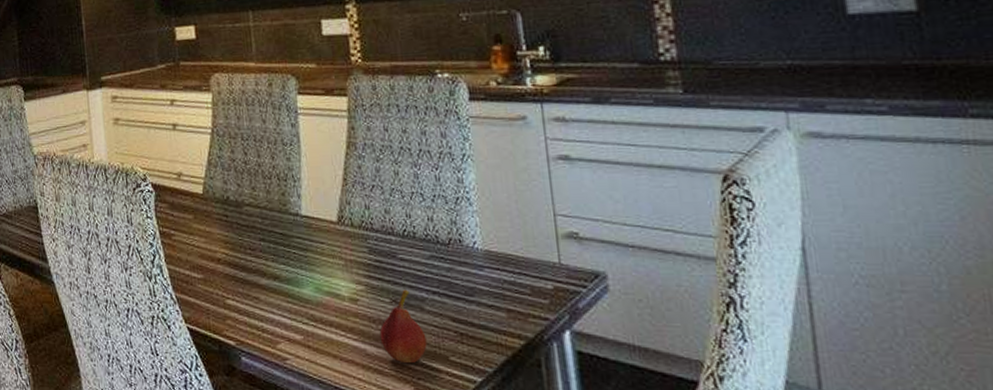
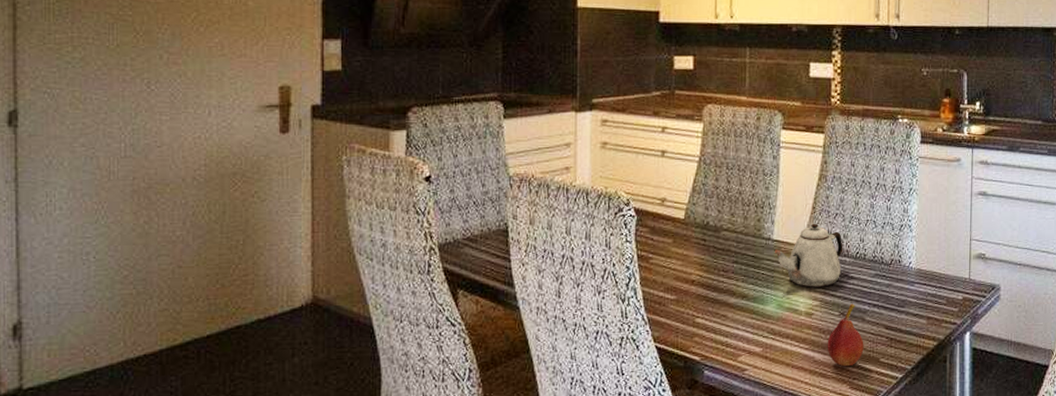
teapot: none [304,198,387,269] -> present [774,224,843,287]

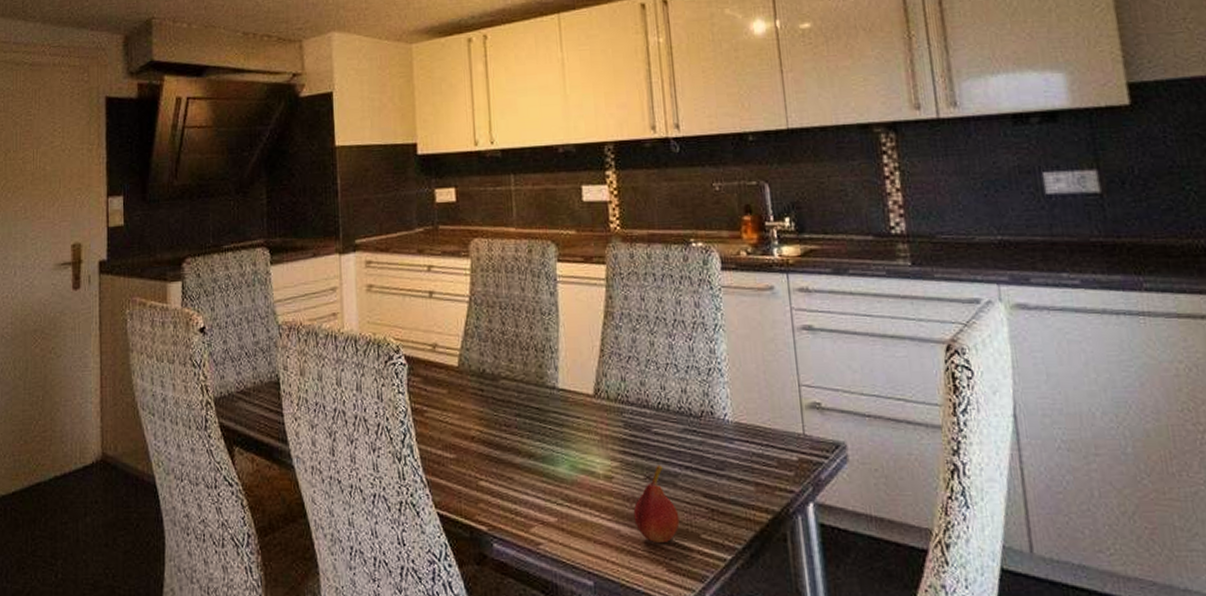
teapot: present [774,224,843,287] -> none [561,369,642,445]

